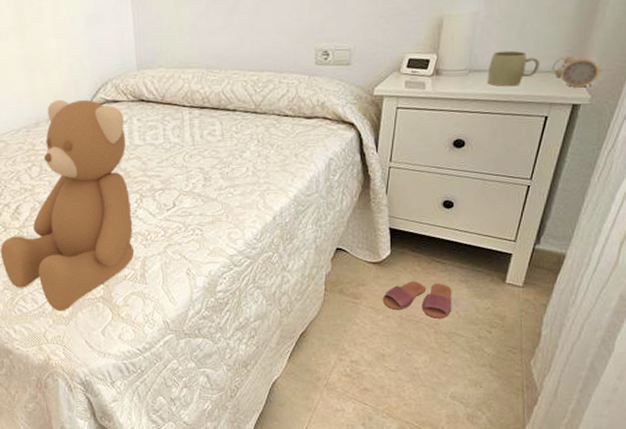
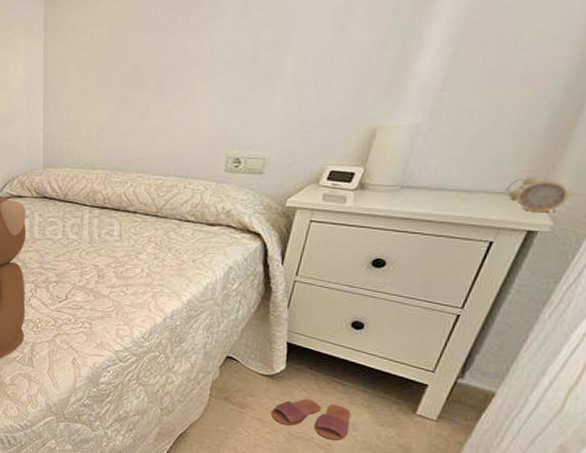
mug: present [487,50,540,86] -> none [422,167,492,205]

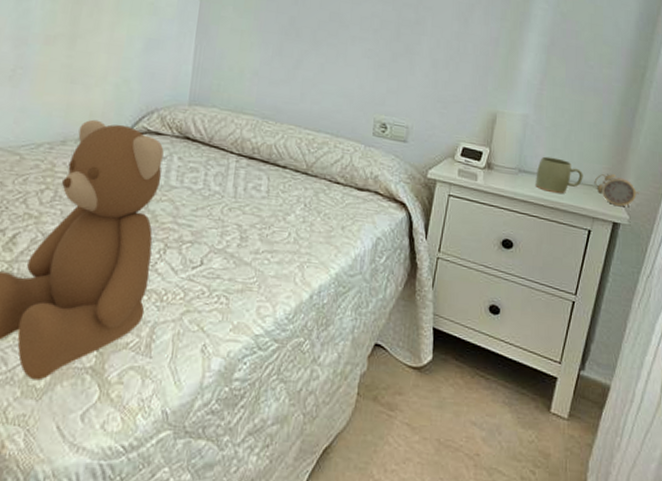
slippers: present [272,398,350,440] -> none [421,395,495,448]
mug: none [422,167,492,205] -> present [535,156,583,193]

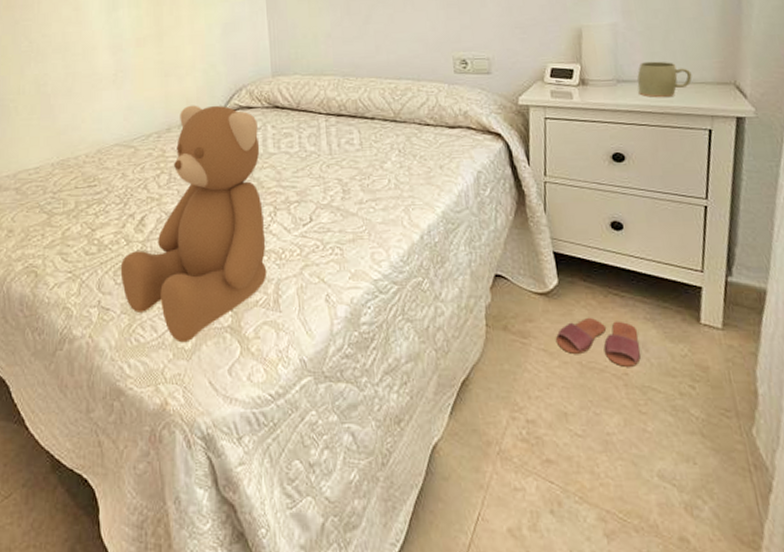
slippers: none [421,395,495,448] -> present [556,317,641,367]
alarm clock: present [594,173,640,207] -> none [705,67,763,100]

